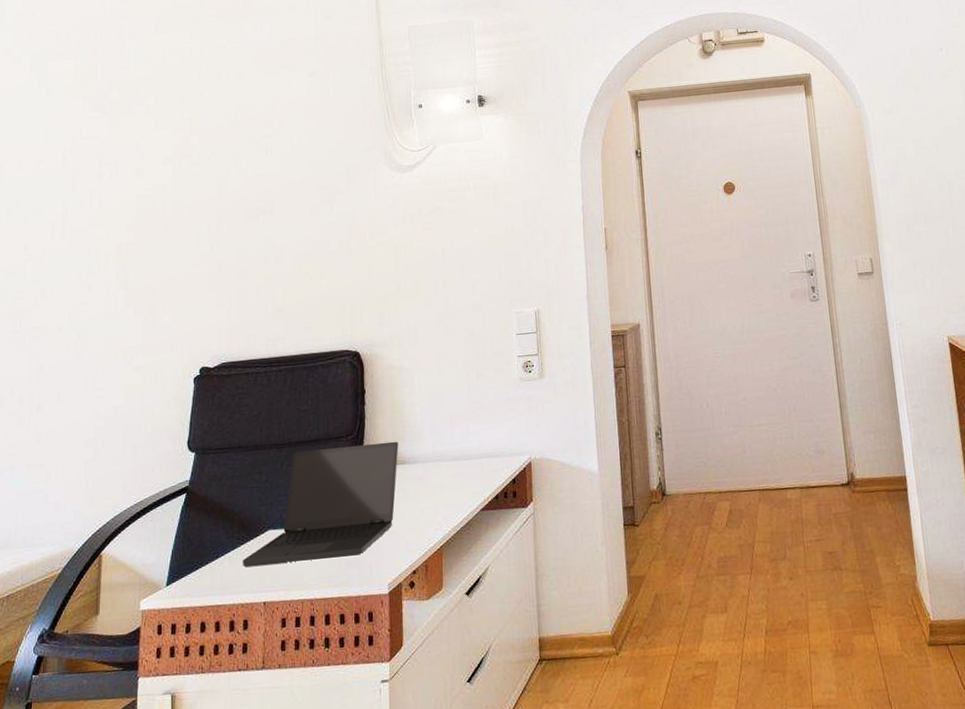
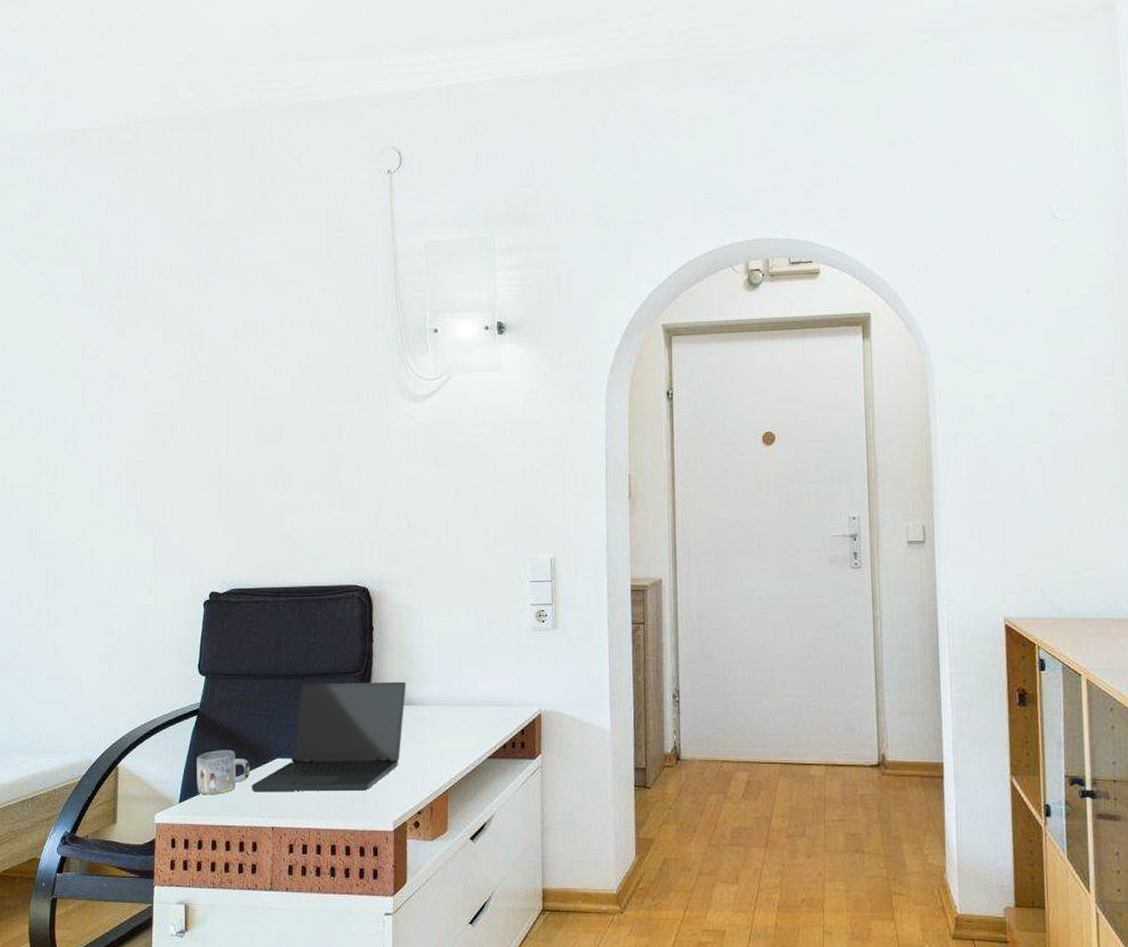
mug: none [185,526,242,576] -> present [197,750,251,795]

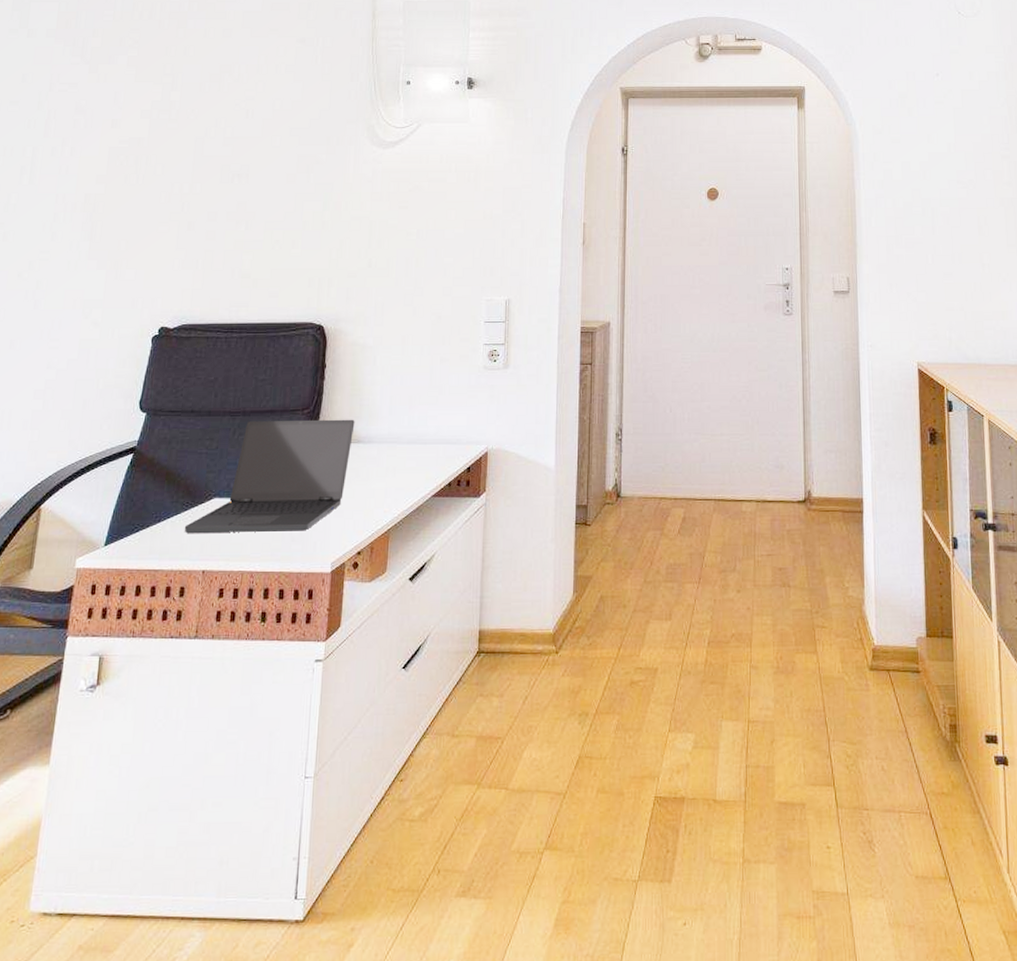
mug: present [197,750,251,795] -> none [125,490,186,538]

